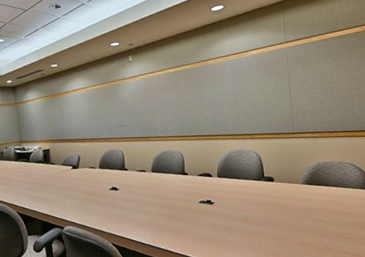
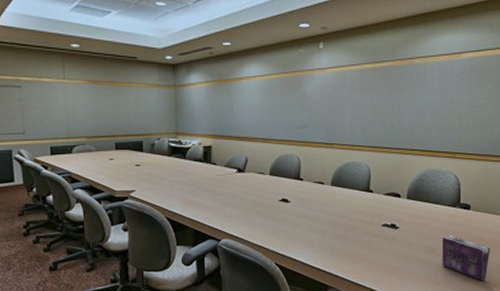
book: none [253,205,297,244] -> present [442,236,491,281]

